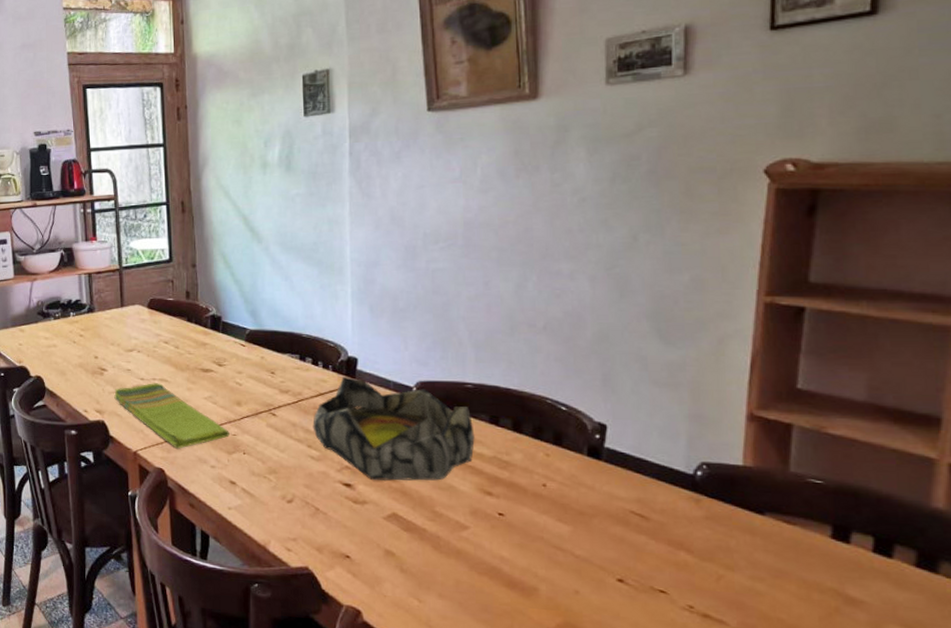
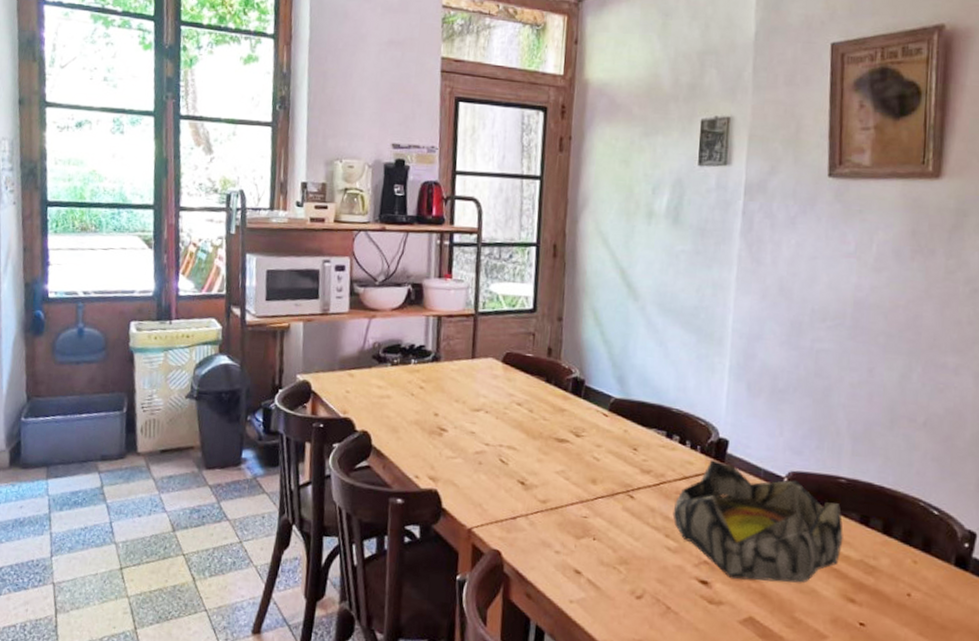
dish towel: present [114,383,229,449] -> none [452,450,580,529]

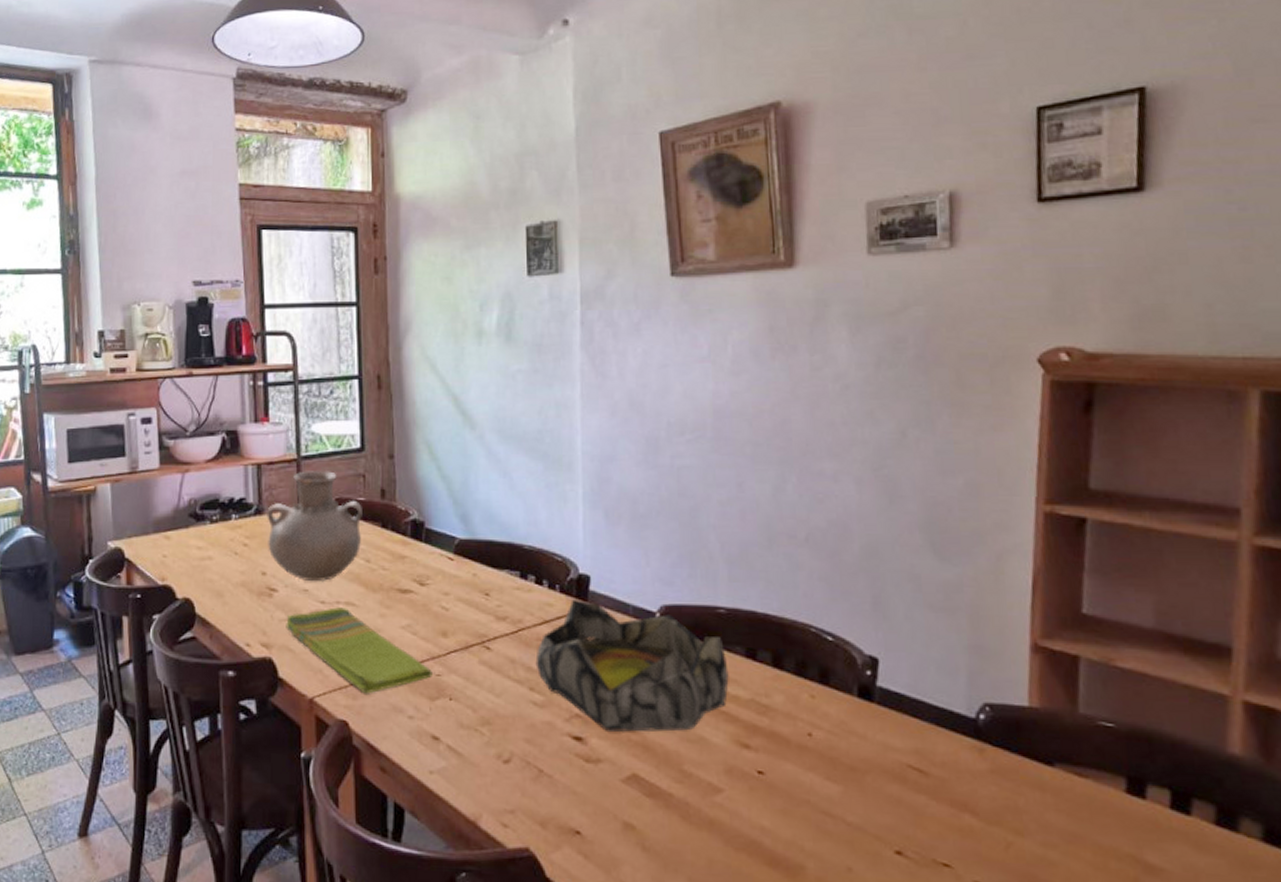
vase: none [441,325,530,426] -> present [267,469,362,582]
dish towel: none [452,450,580,529] -> present [286,607,432,694]

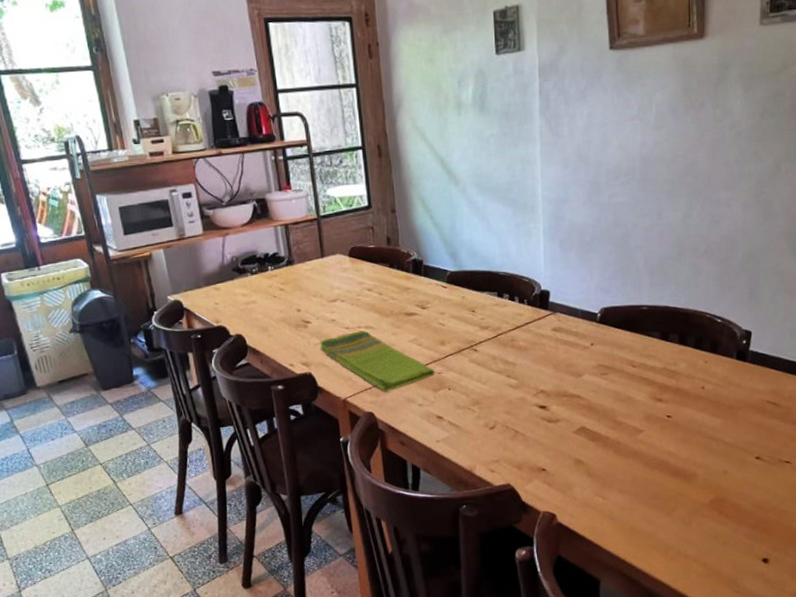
vase: present [267,469,362,582] -> none [296,225,375,314]
decorative bowl: present [535,599,729,732] -> none [511,309,649,400]

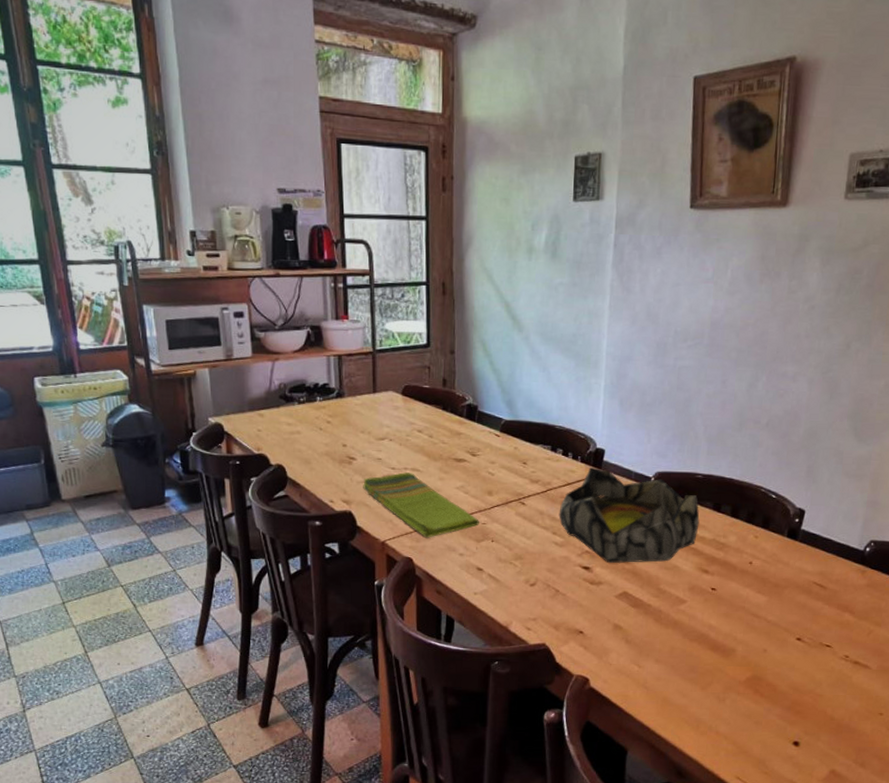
decorative bowl: none [511,309,649,400] -> present [559,467,700,563]

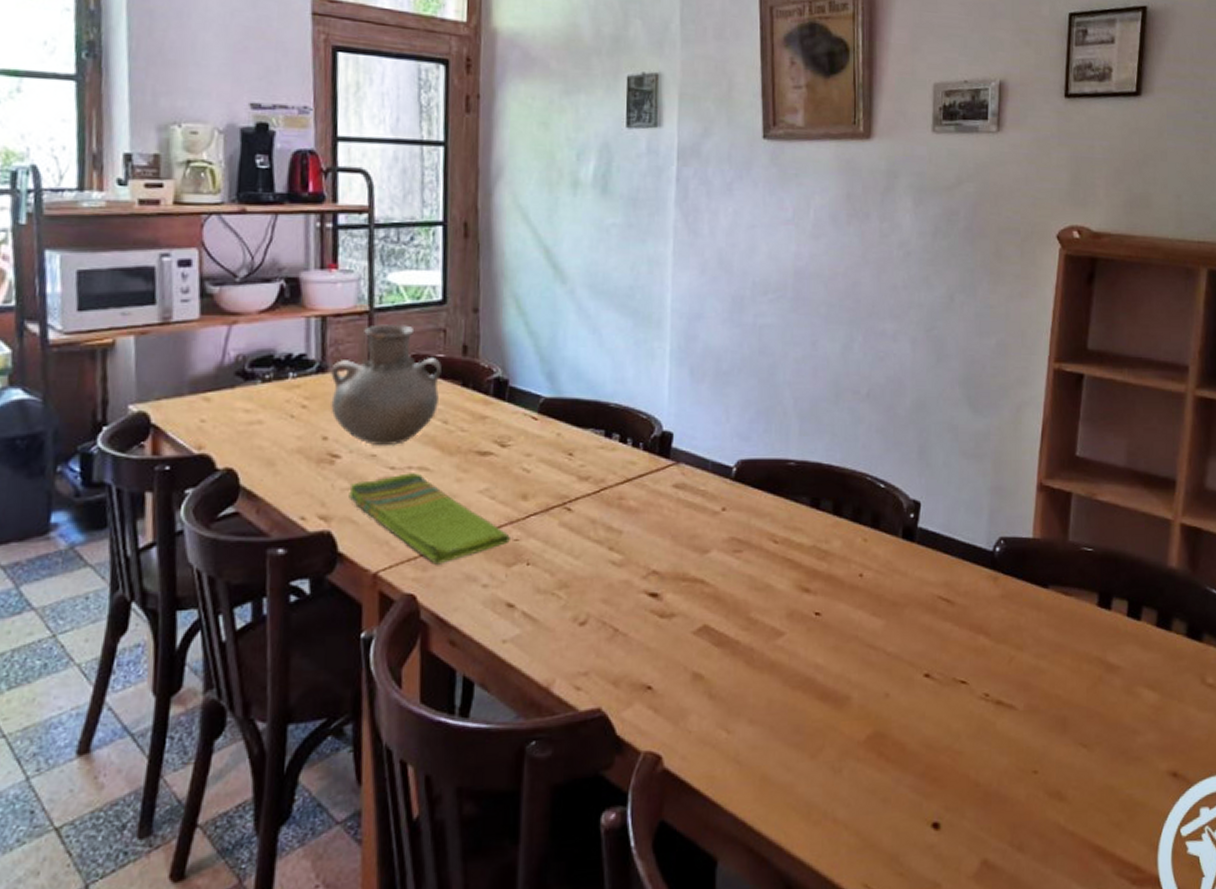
vase: none [347,361,427,453] -> present [331,323,442,447]
decorative bowl: present [559,467,700,563] -> none [616,457,795,585]

